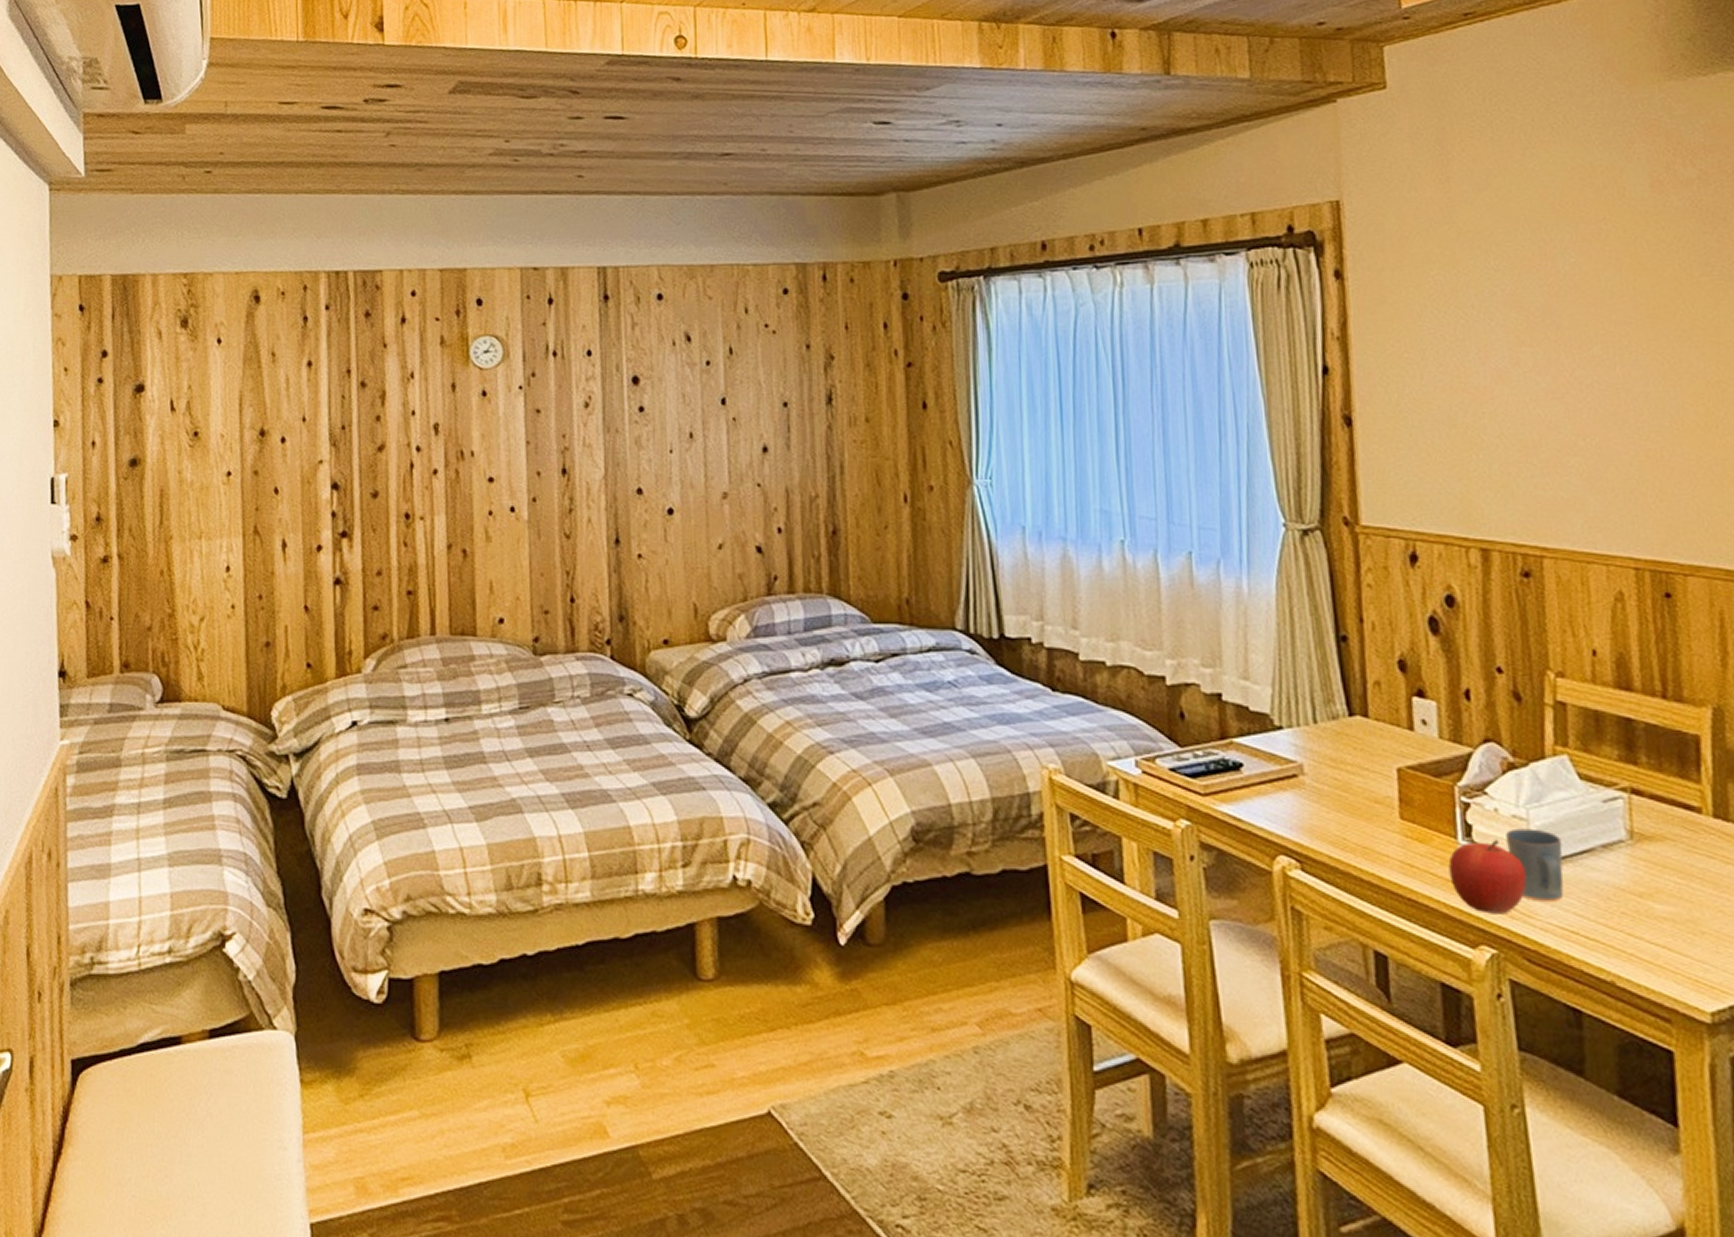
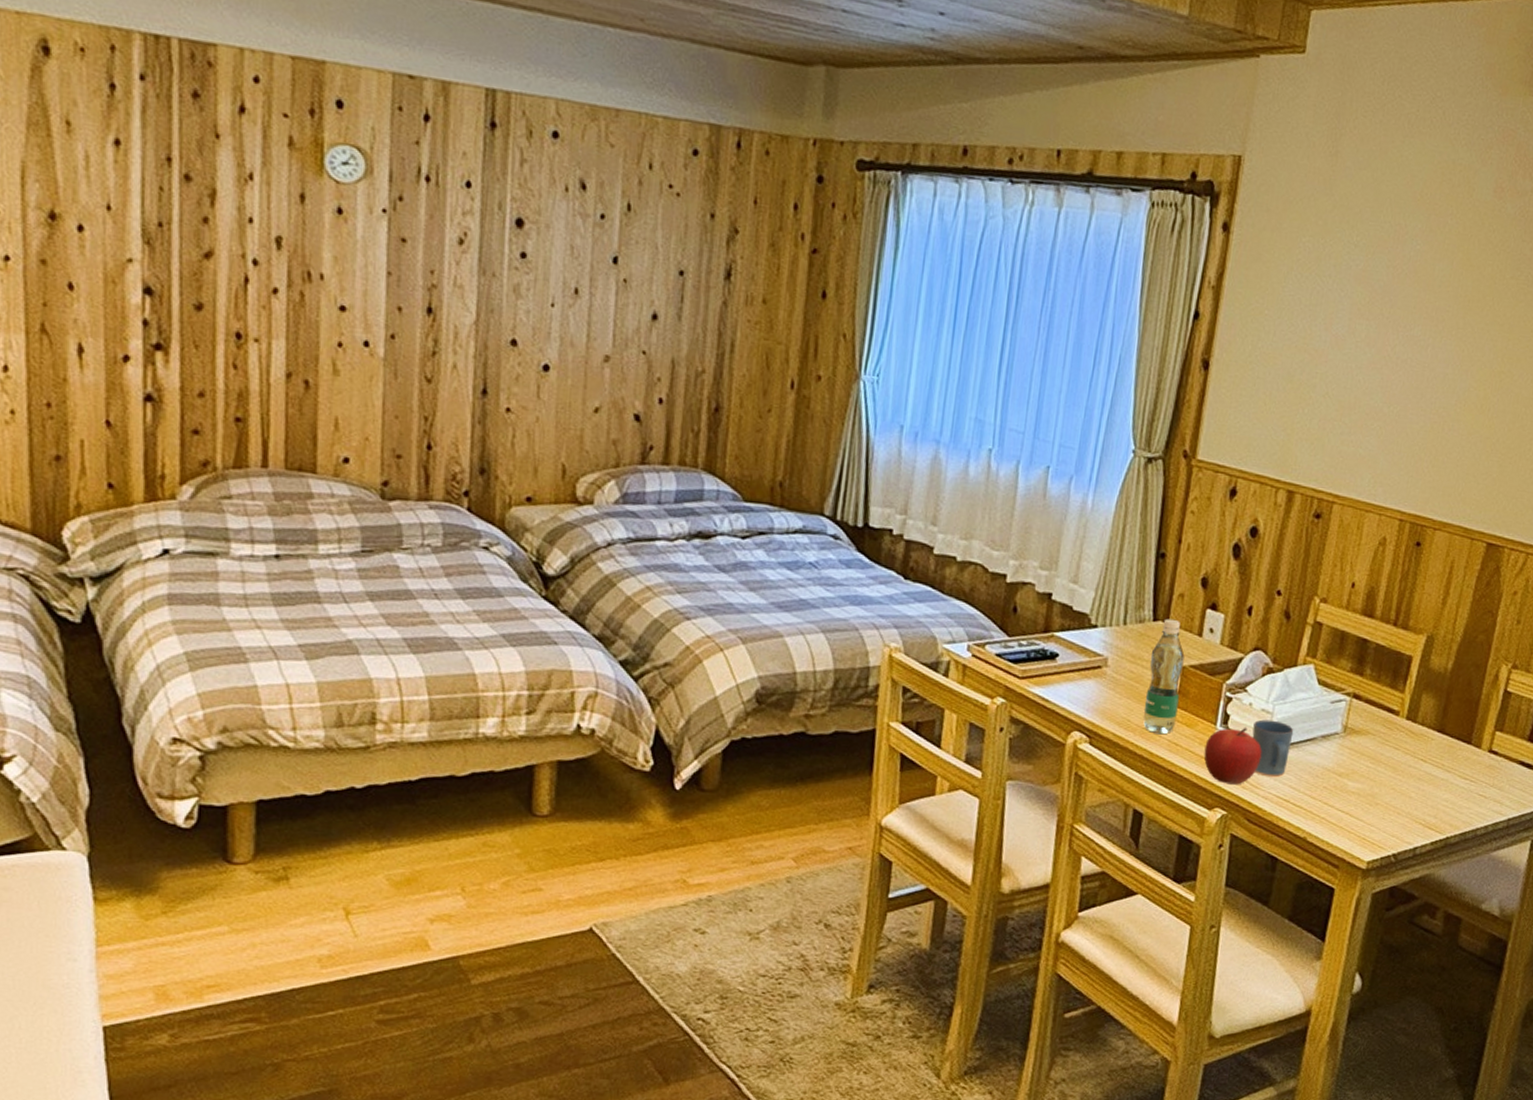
bottle: none [1354,712,1405,854] -> present [1143,618,1185,735]

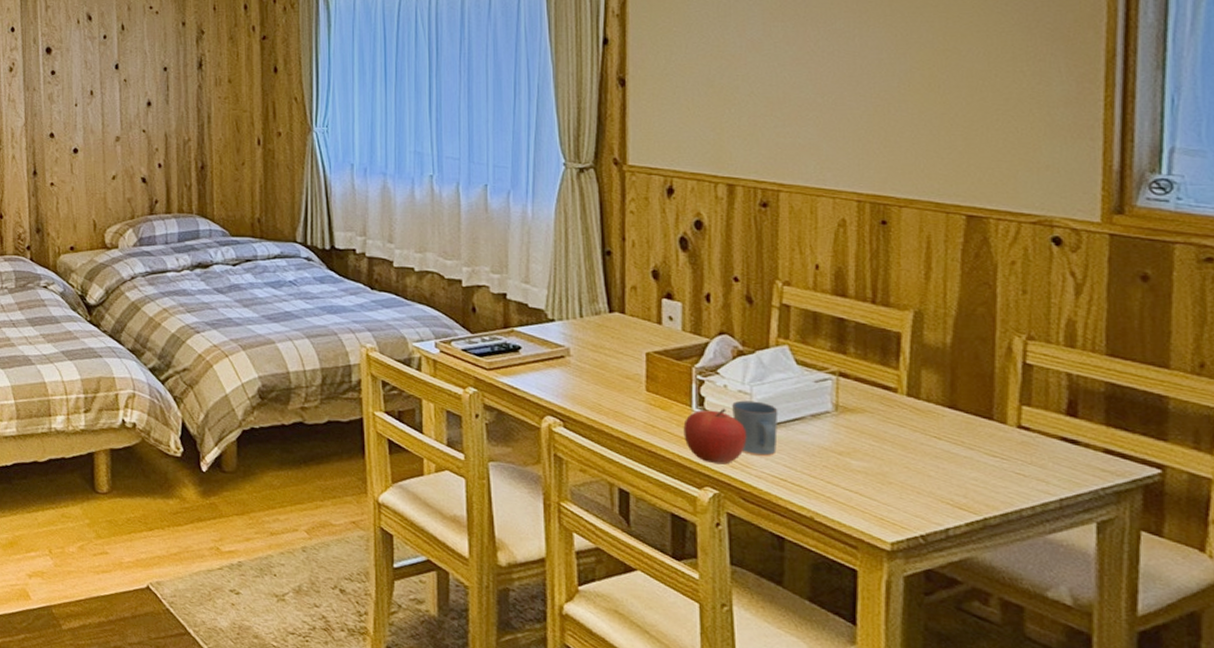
bottle: present [1143,618,1185,735] -> none [612,310,649,417]

